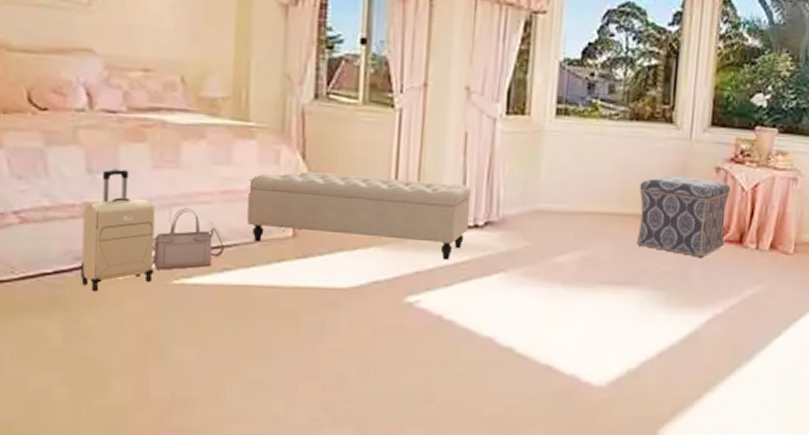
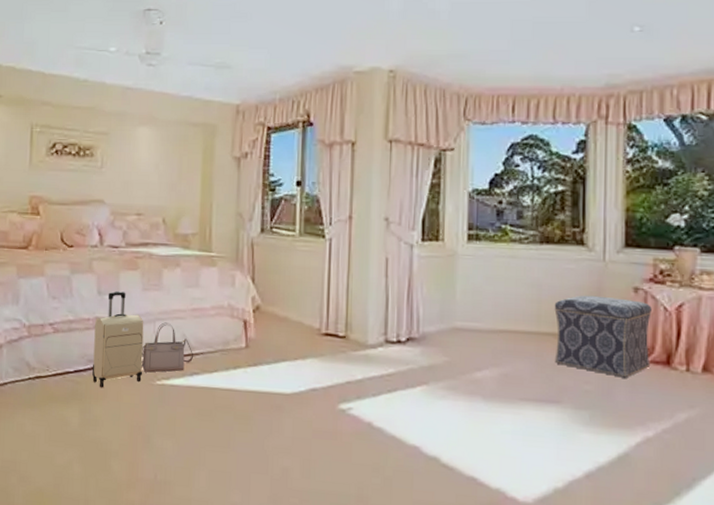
bench: present [247,170,471,260] -> none [211,291,393,372]

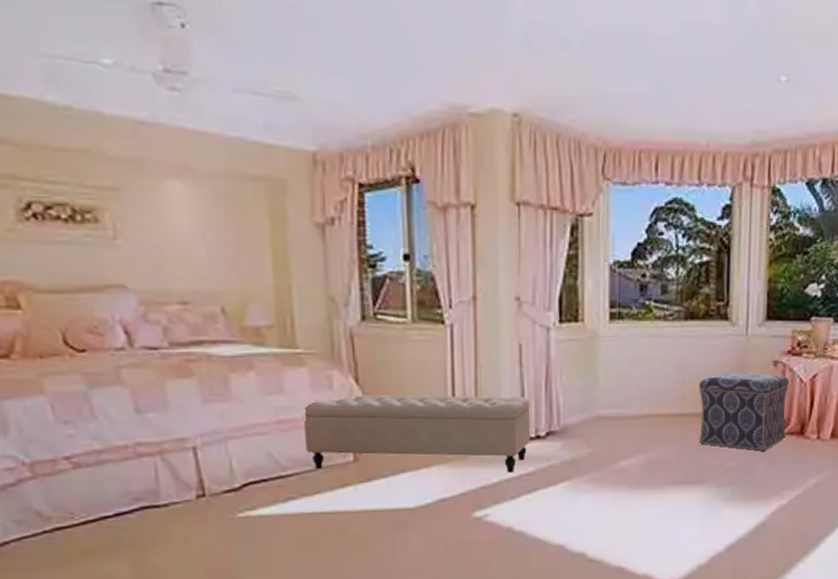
suitcase: present [92,290,144,388] -> none [136,405,218,531]
handbag: present [141,322,193,373] -> none [211,440,285,505]
bench: none [211,291,393,372] -> present [304,394,530,473]

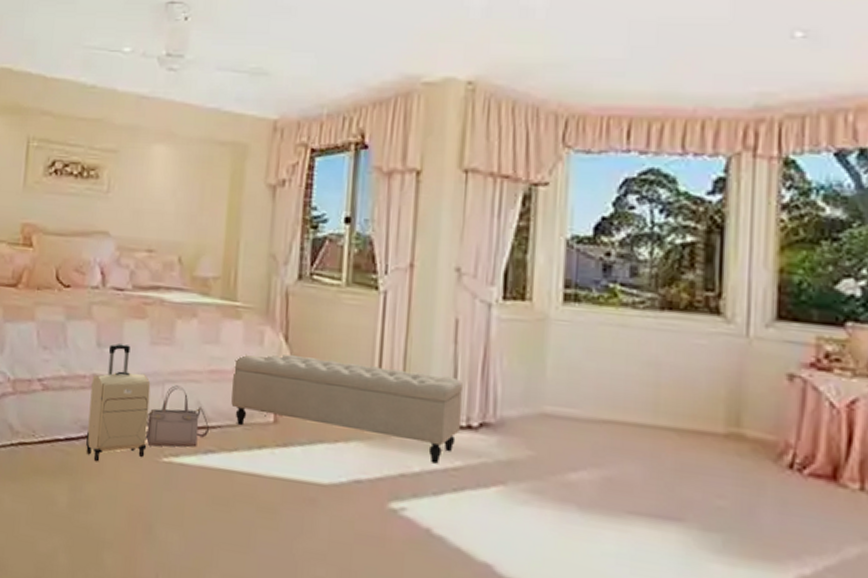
suitcase: none [136,405,218,531] -> present [86,343,151,462]
handbag: none [211,440,285,505] -> present [145,385,209,447]
ottoman: present [699,371,789,453] -> none [676,380,812,496]

